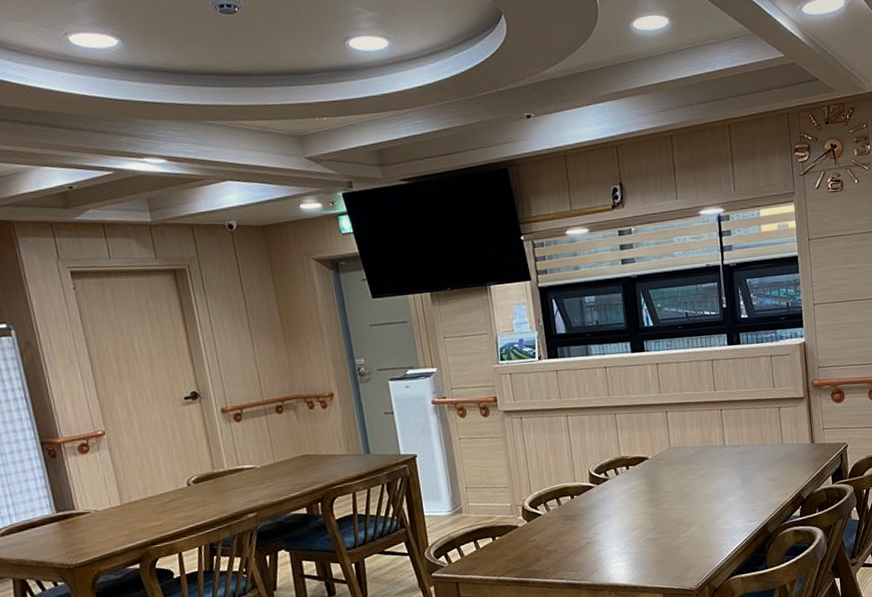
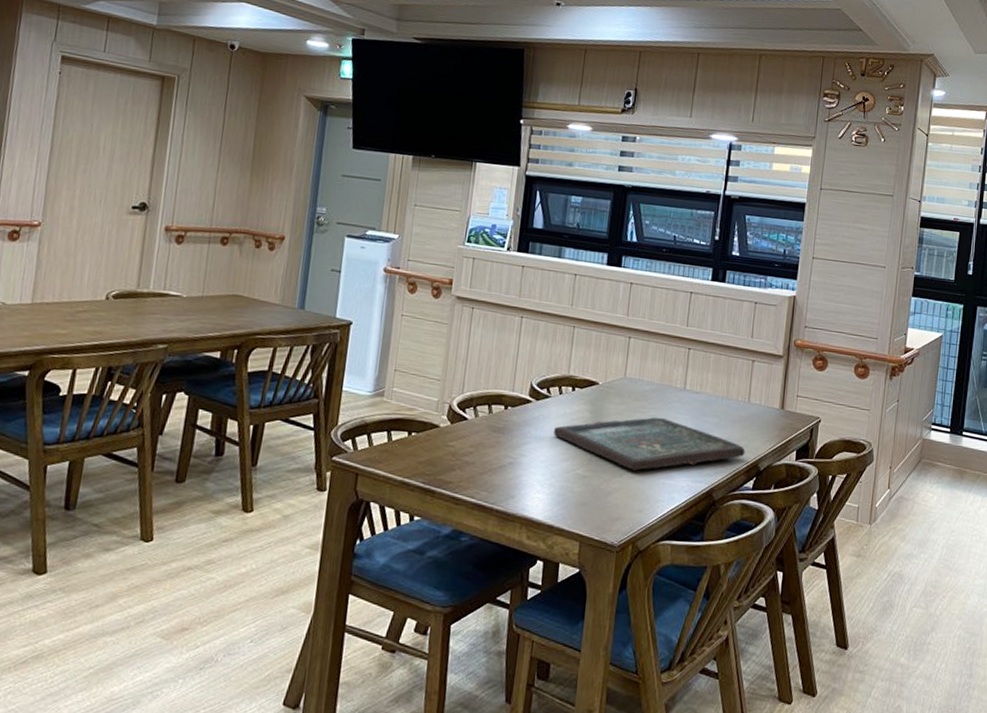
board game: none [618,474,788,525] -> present [553,417,745,471]

